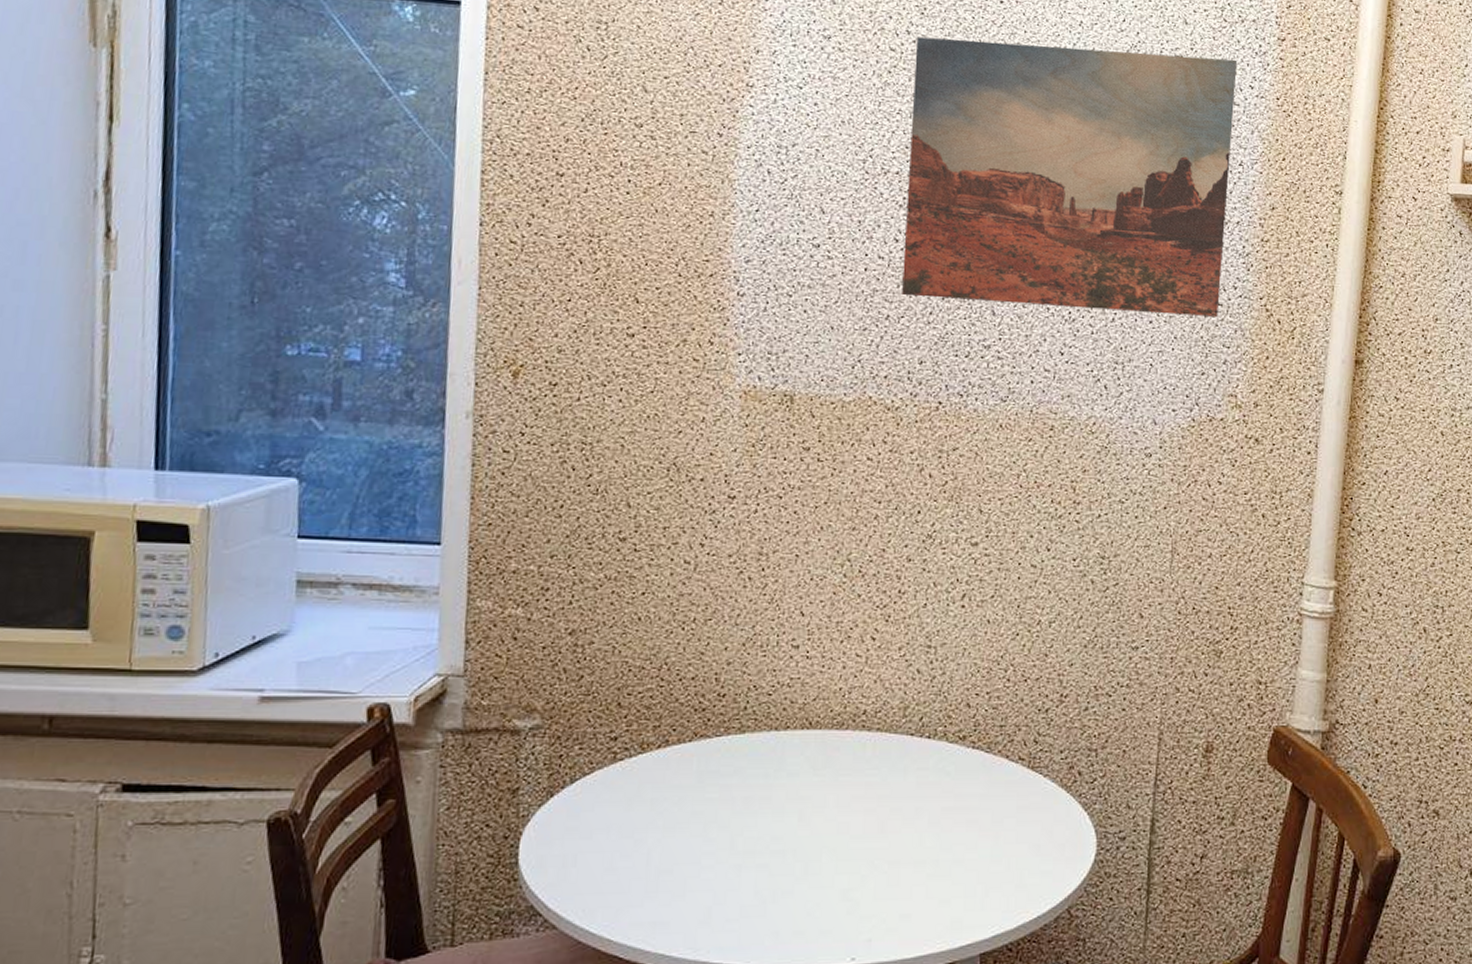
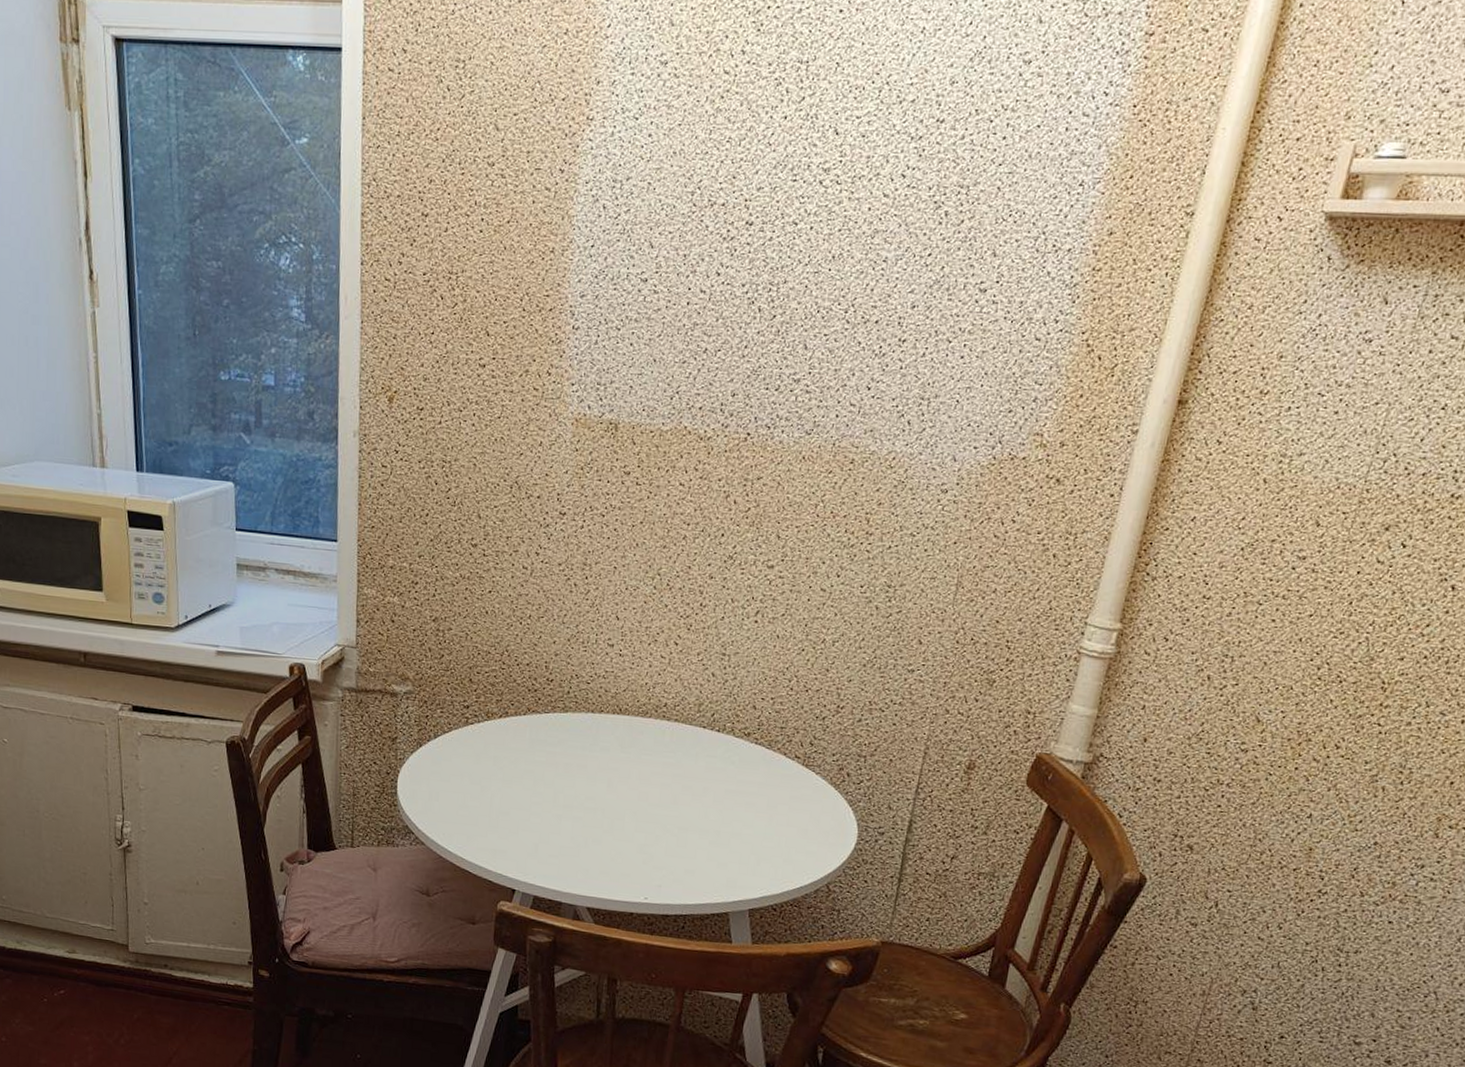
wall art: present [902,37,1238,318] -> none [720,56,1094,354]

